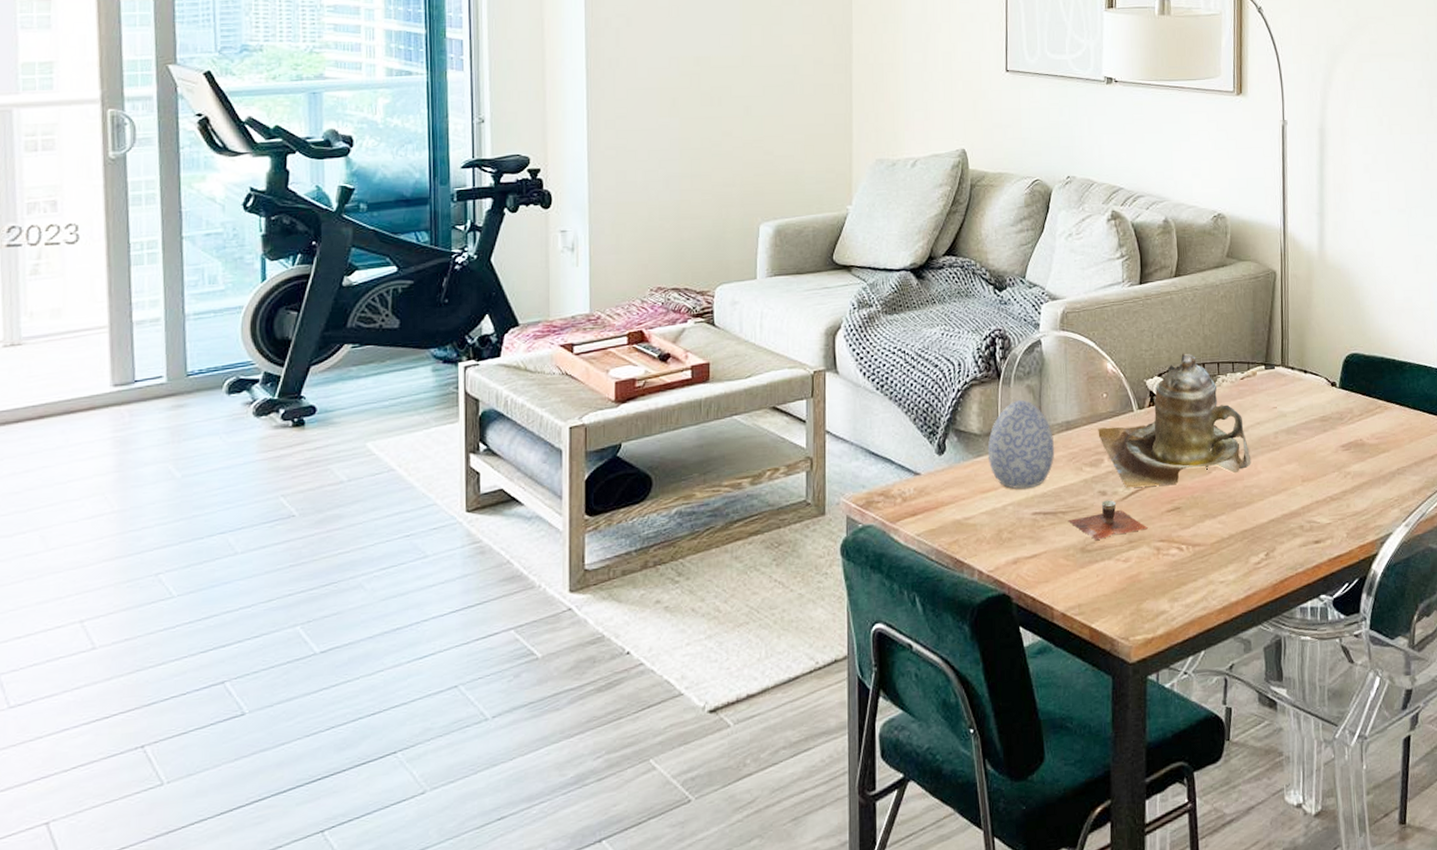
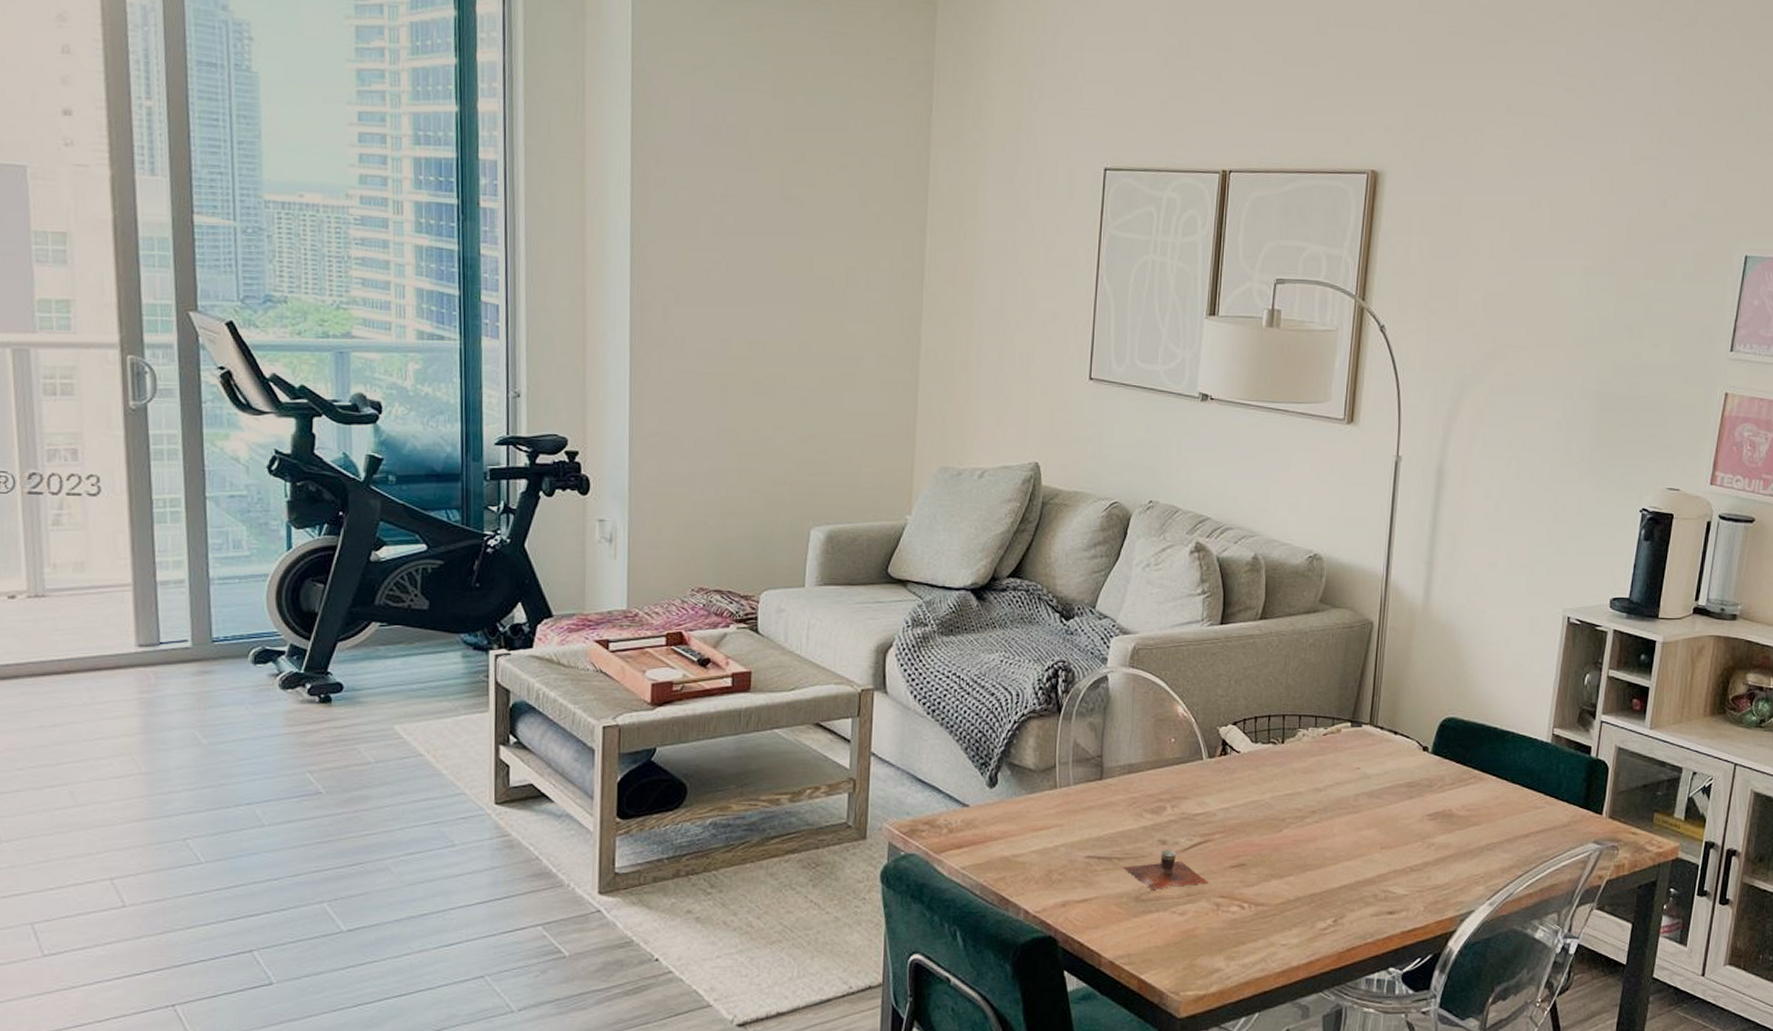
decorative egg: present [987,399,1055,489] -> none [1042,737,1115,831]
teapot: present [1098,353,1251,488] -> none [1162,702,1327,841]

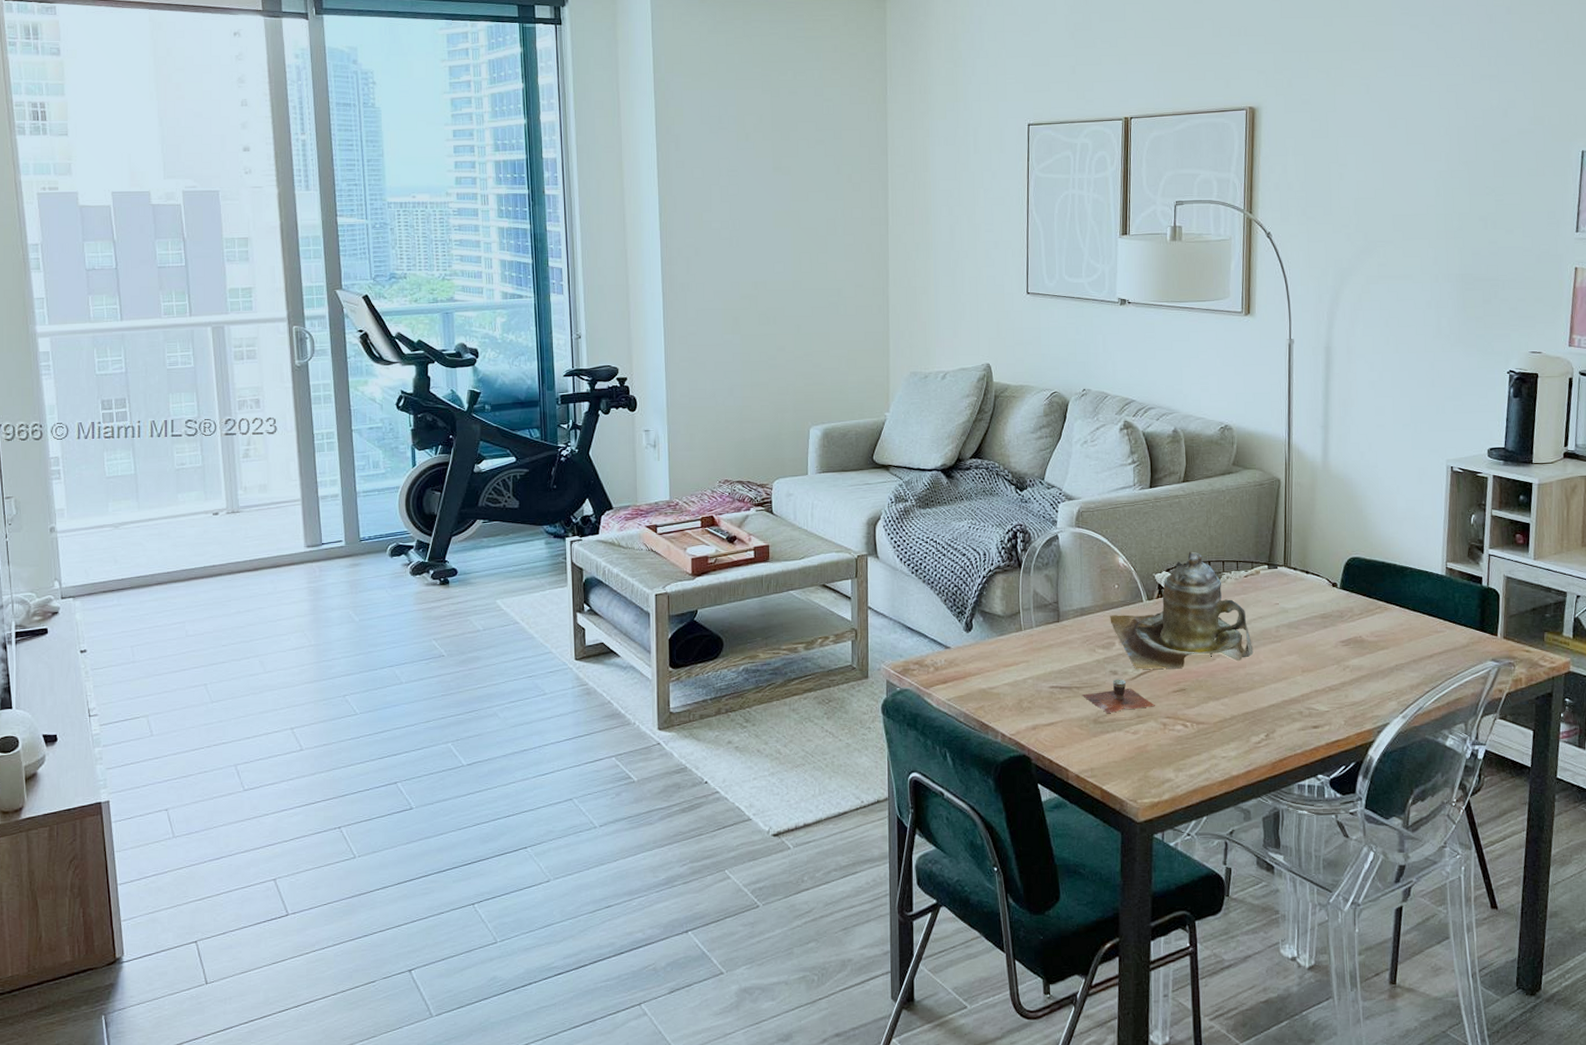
teapot: none [1162,702,1327,841] -> present [1110,551,1254,669]

